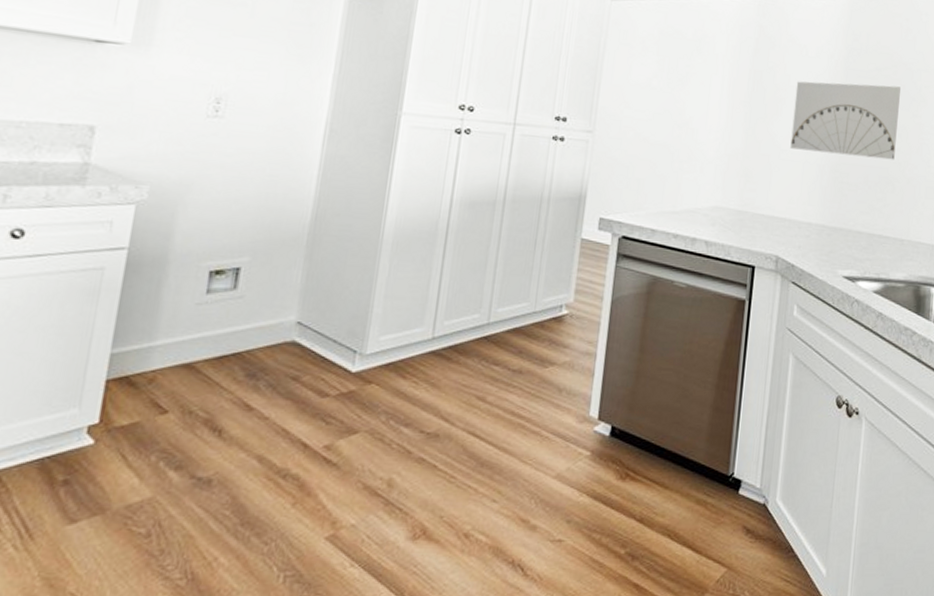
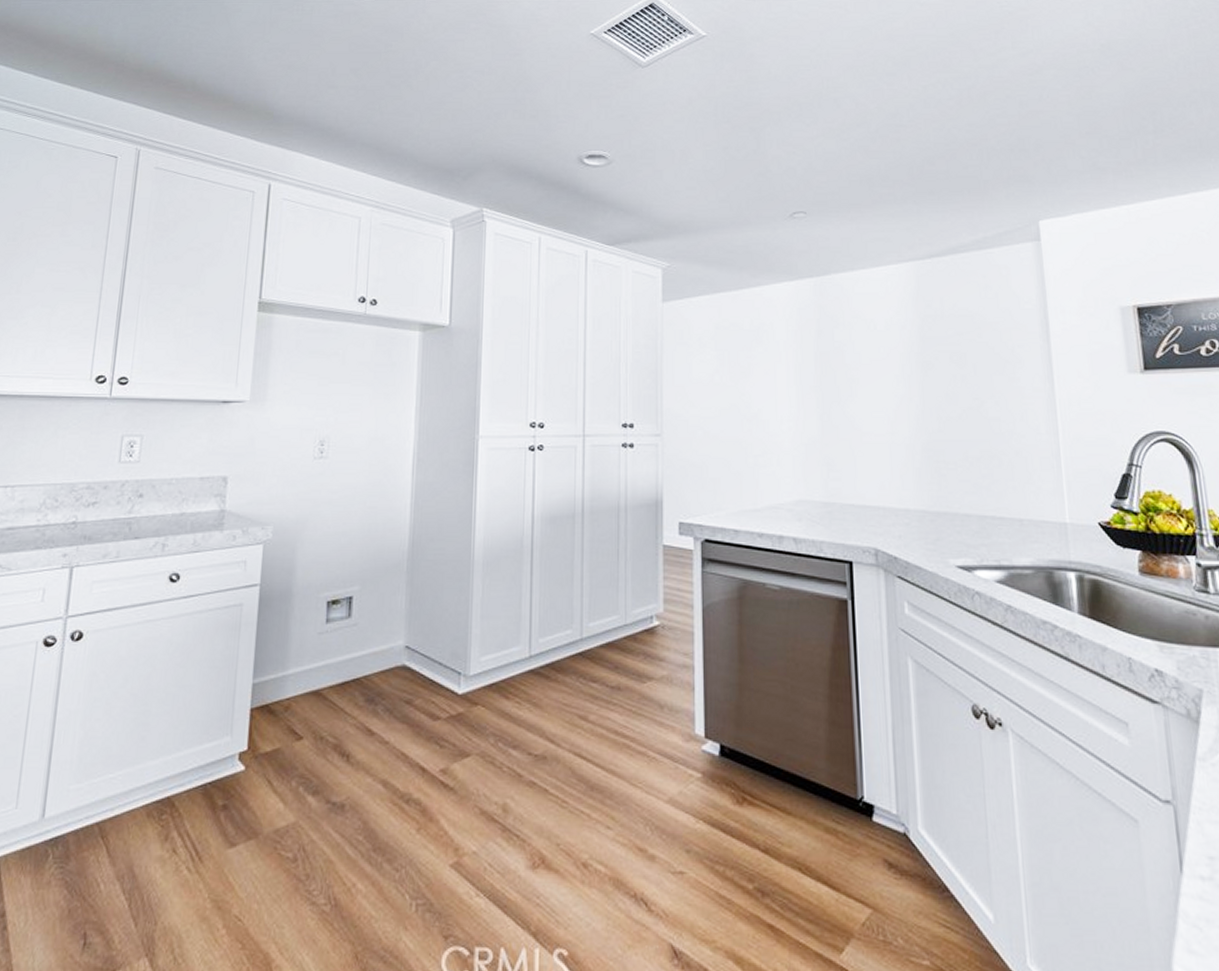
wall art: present [790,81,901,160] -> none [868,350,996,431]

